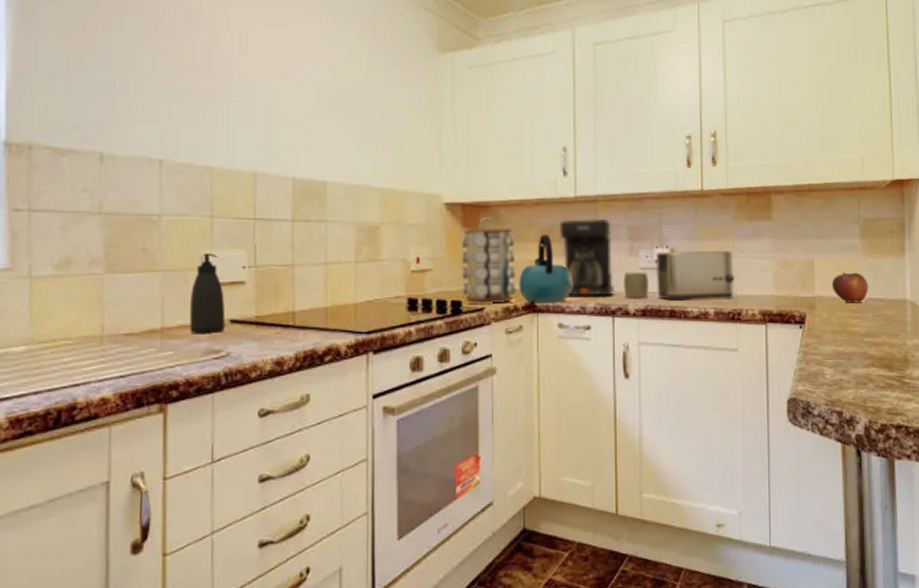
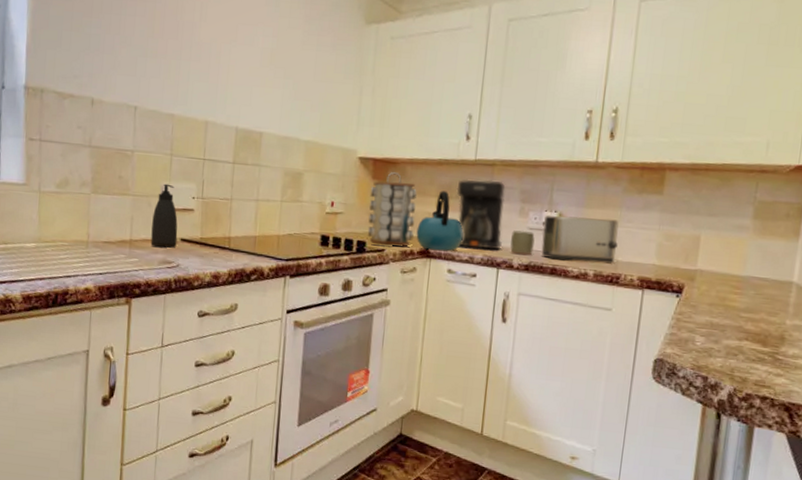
fruit: present [831,272,869,303] -> none [715,249,755,280]

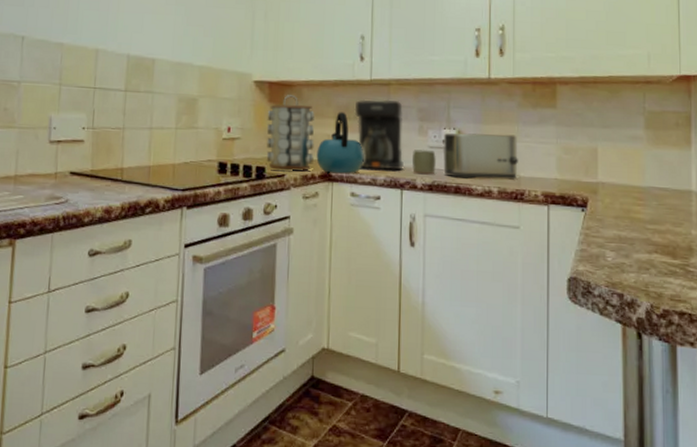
soap dispenser: present [150,183,178,248] -> none [37,114,67,182]

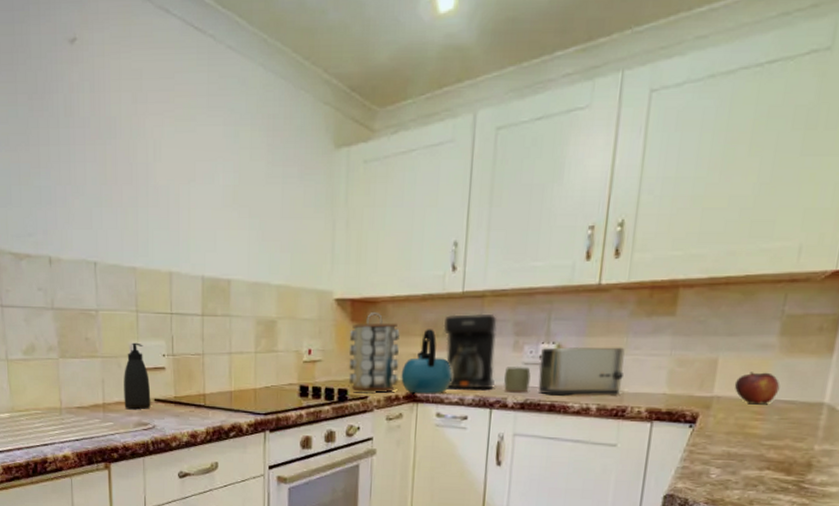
soap dispenser: none [37,114,67,182] -> present [124,342,151,409]
fruit: none [614,160,653,191] -> present [734,372,780,405]

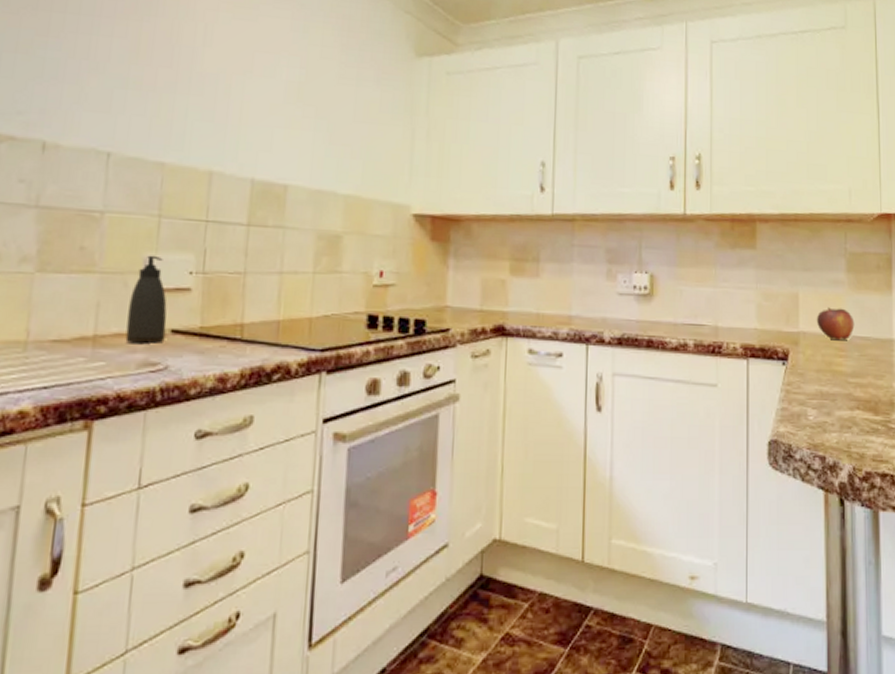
spice rack: present [348,313,400,394] -> none [427,232,486,325]
kettle: present [401,329,452,395] -> none [488,252,544,327]
coffee maker: present [443,313,497,390] -> none [533,237,591,323]
mug: present [504,367,531,393] -> none [599,297,626,326]
toaster: present [538,347,625,396] -> none [634,277,716,331]

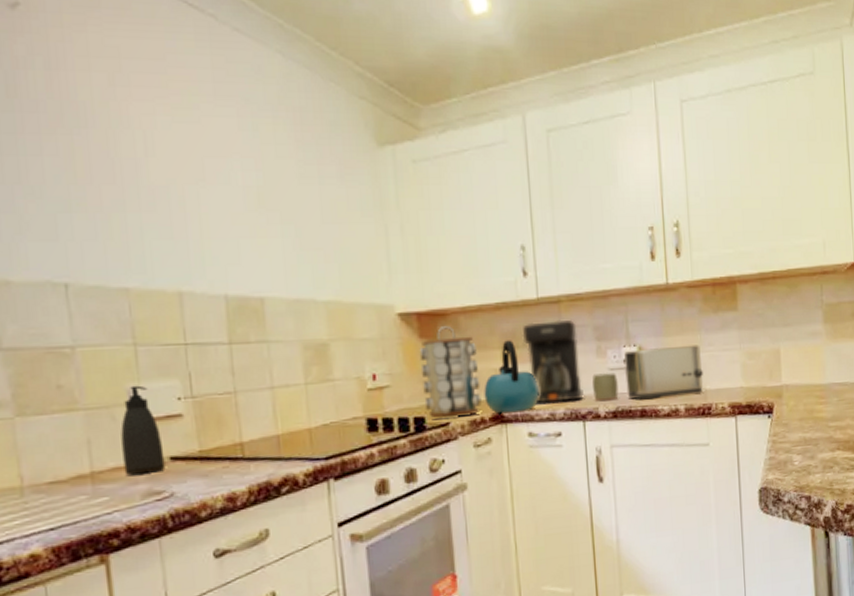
spice rack: none [427,232,486,325] -> present [419,326,482,419]
kettle: none [488,252,544,327] -> present [484,340,539,414]
coffee maker: none [533,237,591,323] -> present [522,319,585,404]
mug: none [599,297,626,326] -> present [592,373,619,401]
toaster: none [634,277,716,331] -> present [624,344,704,400]
fruit: present [816,307,855,341] -> none [797,358,833,389]

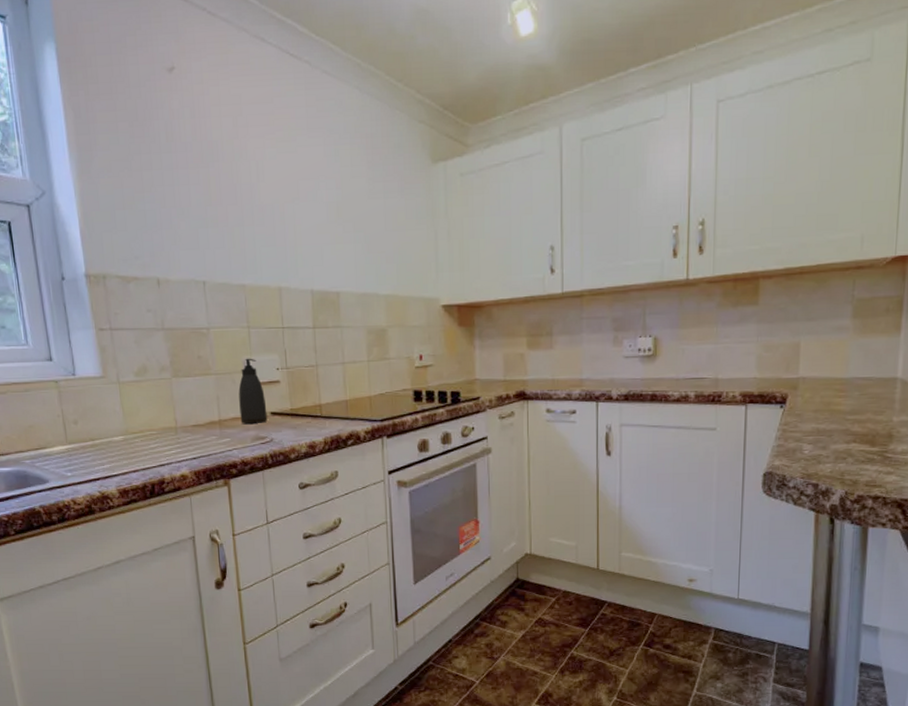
spice rack: present [419,326,482,419] -> none [458,316,508,394]
kettle: present [484,340,539,414] -> none [510,329,558,392]
coffee maker: present [522,319,585,404] -> none [546,312,600,386]
mug: present [592,373,619,401] -> none [608,360,631,385]
toaster: present [624,344,704,400] -> none [639,337,716,386]

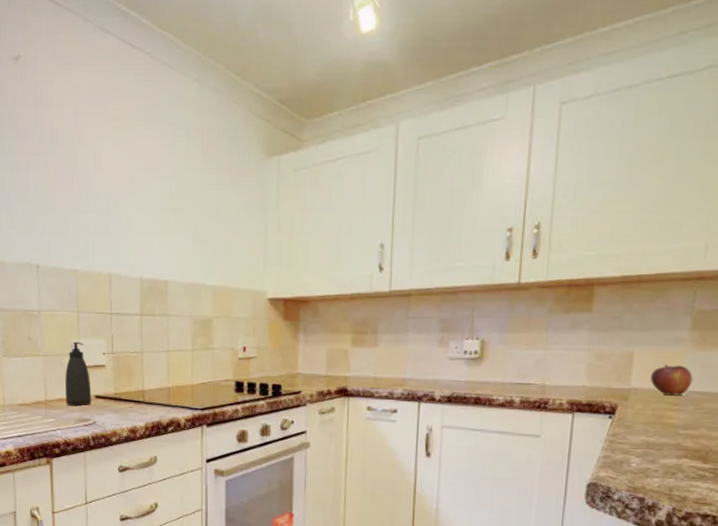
fruit: none [817,352,857,383] -> present [650,365,693,396]

